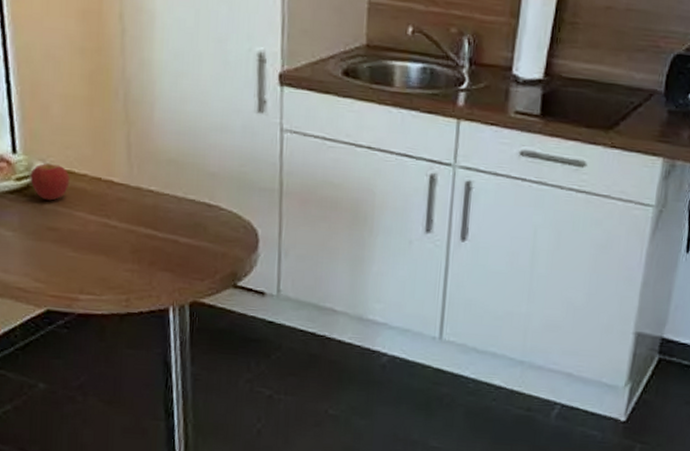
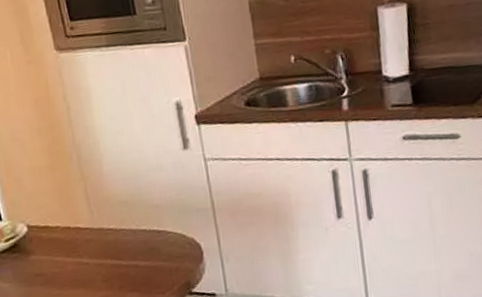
apple: present [30,164,70,201] -> none [15,223,47,253]

